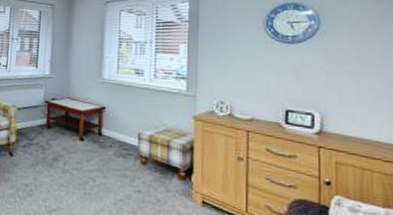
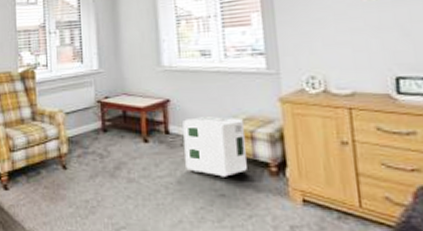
air purifier: none [112,124,164,177] -> present [182,117,247,177]

